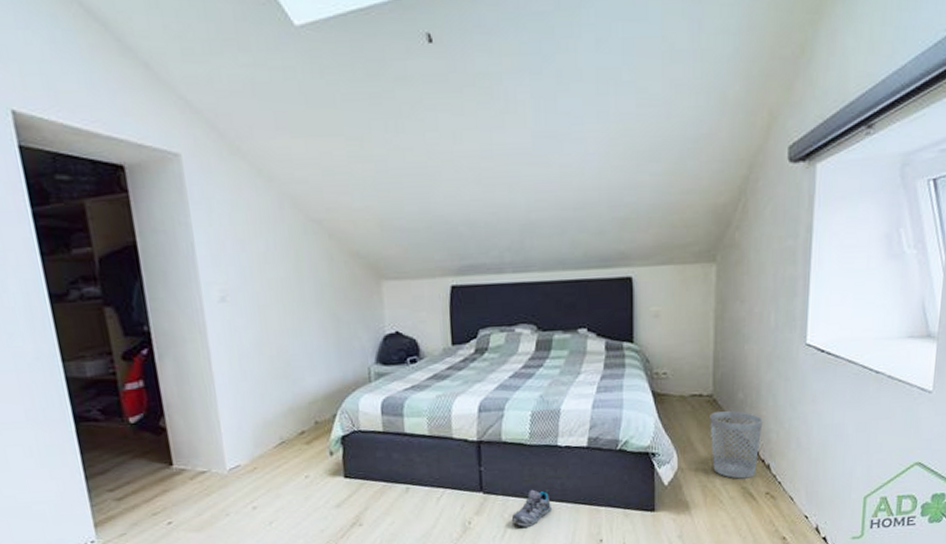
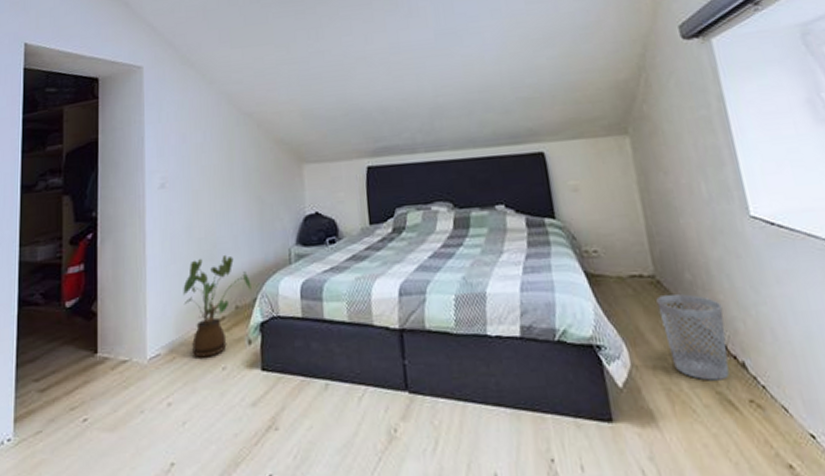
house plant: none [257,372,331,468] -> present [183,254,252,358]
shoe: present [511,489,551,528] -> none [442,389,488,440]

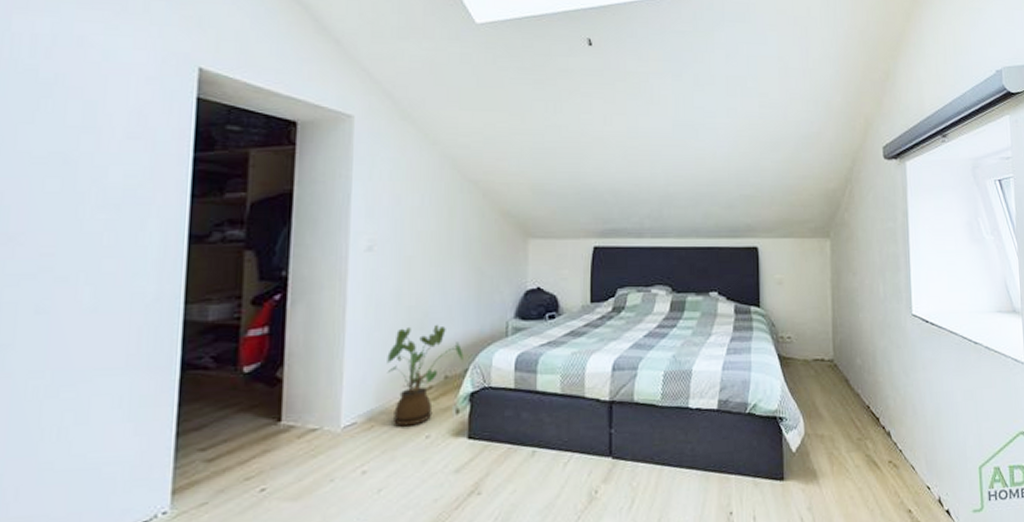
wastebasket: present [656,294,730,381] -> none [832,376,881,446]

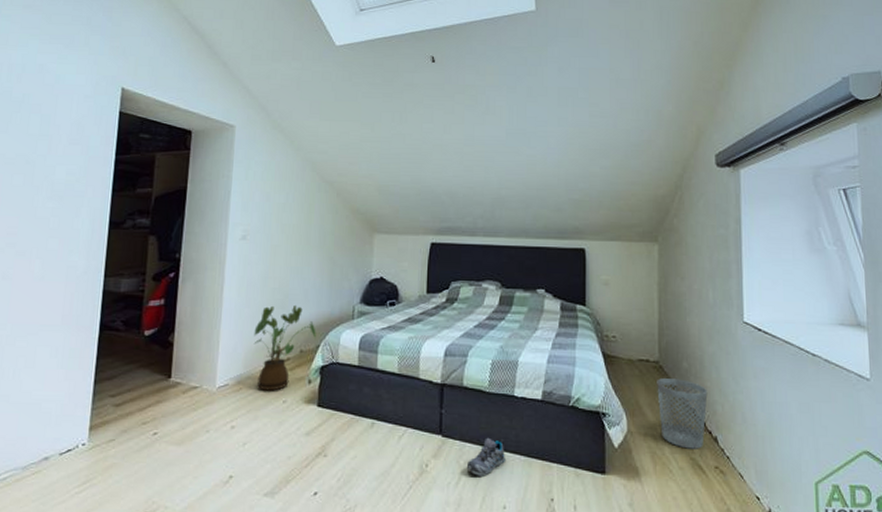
shoe: none [640,454,681,499] -> present [466,437,505,478]
wastebasket: none [832,376,881,446] -> present [657,378,708,449]

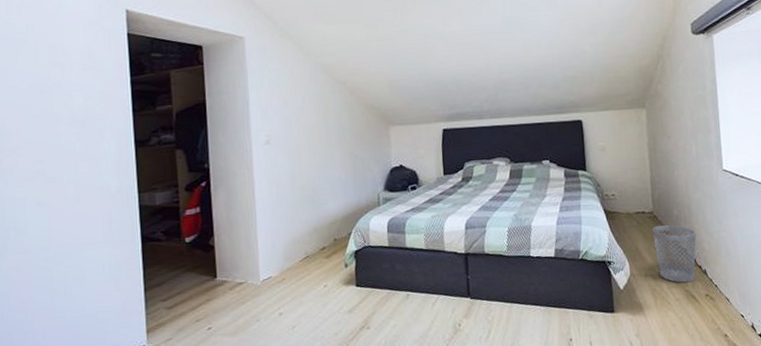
house plant: present [253,304,316,391] -> none [289,198,347,279]
shoe: present [466,437,505,478] -> none [494,294,528,329]

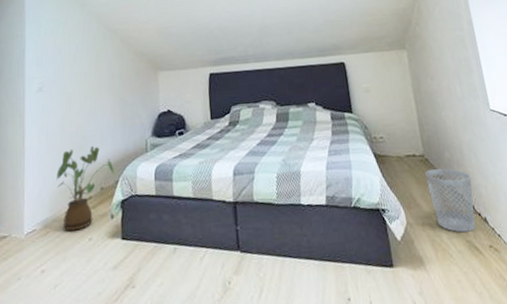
house plant: none [289,198,347,279] -> present [56,145,114,232]

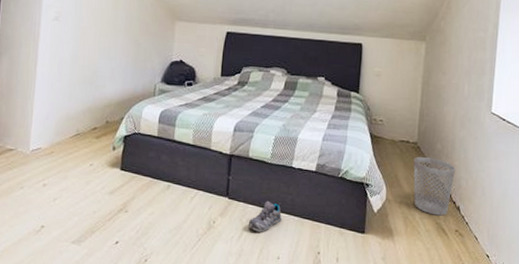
house plant: present [56,145,114,232] -> none [64,80,121,156]
shoe: none [266,247,301,287] -> present [248,200,282,233]

